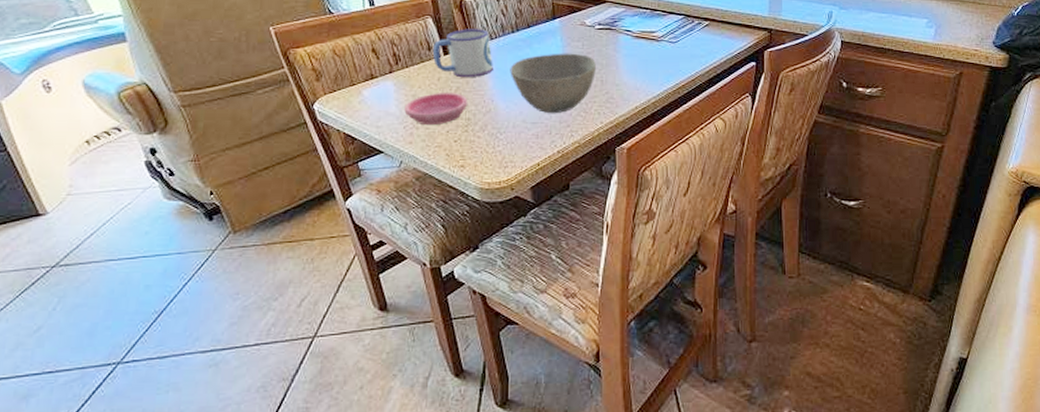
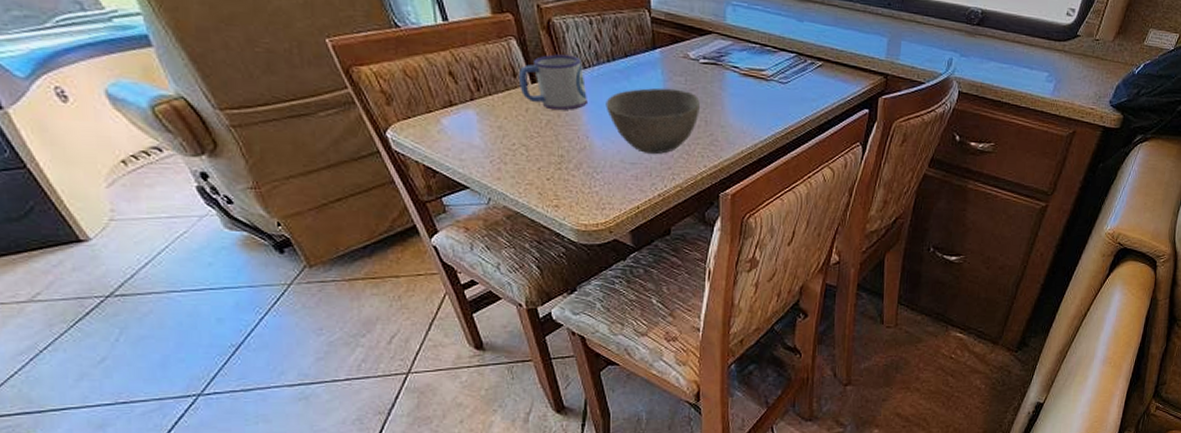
saucer: present [404,93,468,126] -> none [490,125,561,161]

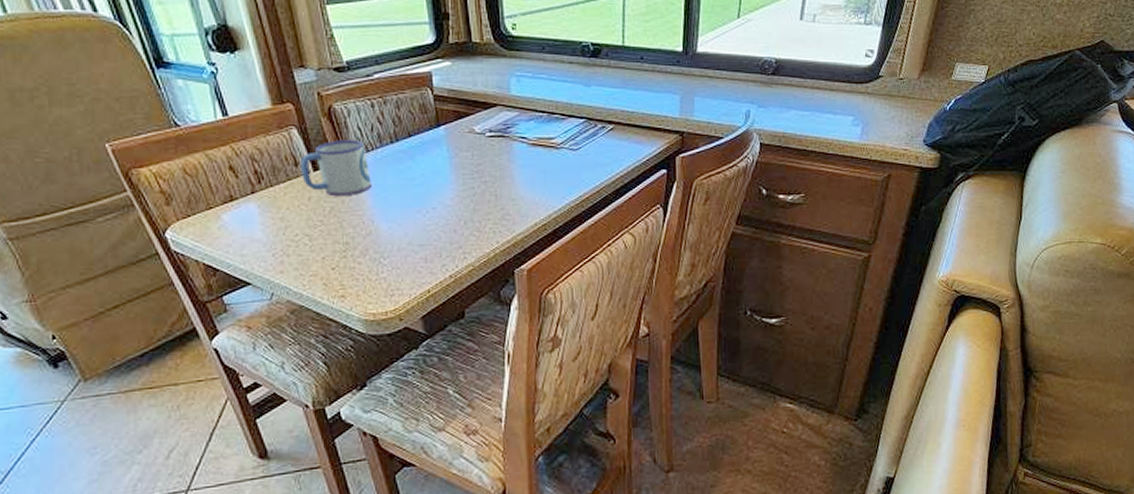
bowl: present [606,87,700,155] -> none [390,165,489,235]

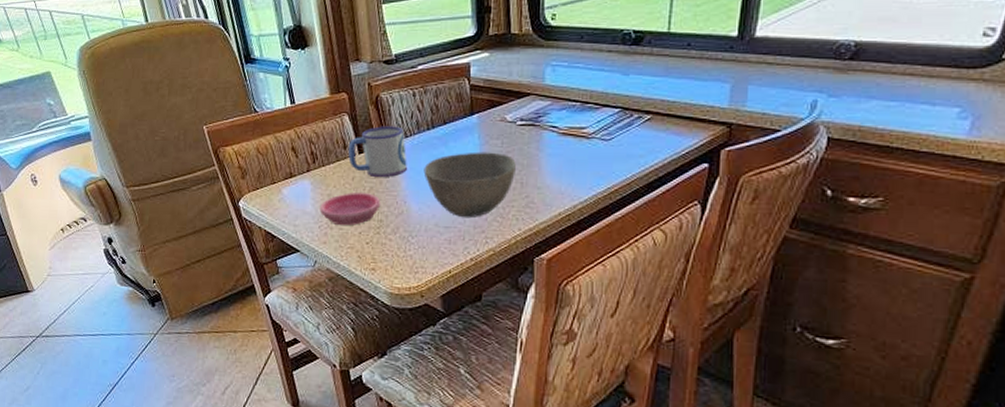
saucer: none [272,214,345,252] -> present [320,193,381,226]
bowl: none [390,165,489,235] -> present [423,152,516,219]

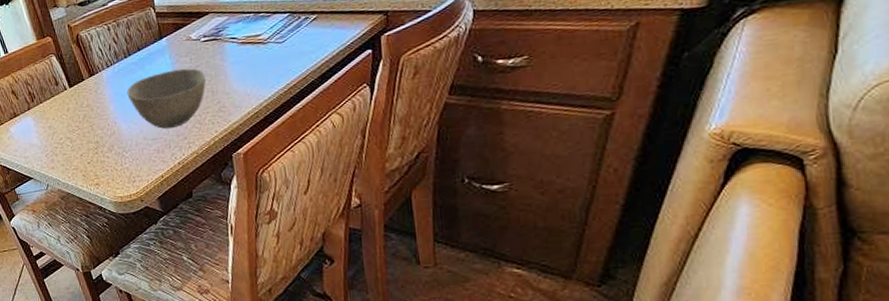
saucer: present [320,193,381,226] -> none [44,120,95,152]
mug: present [348,126,407,178] -> none [59,59,112,106]

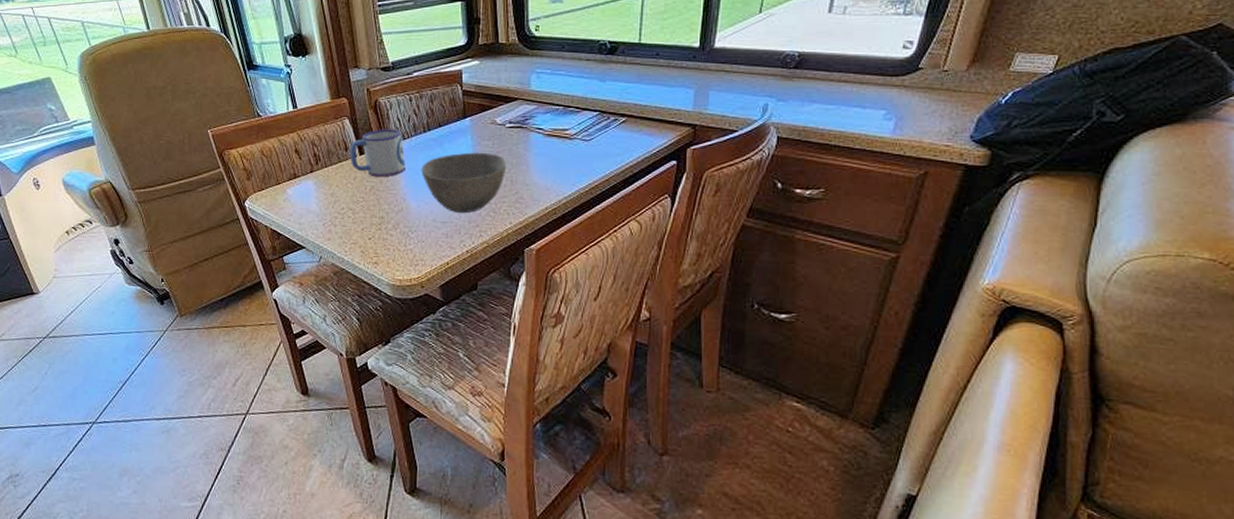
mug: none [59,59,112,106] -> present [349,129,406,178]

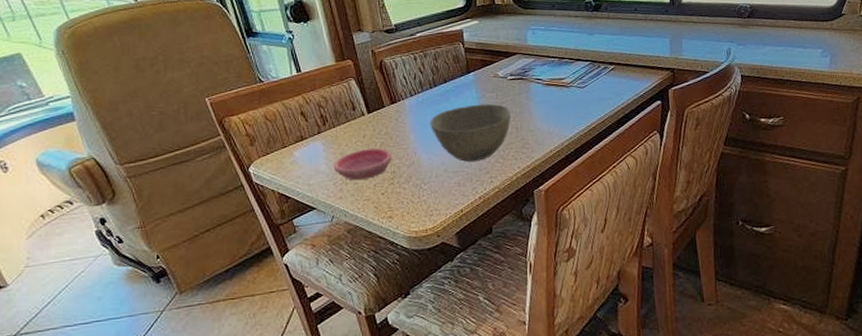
saucer: none [323,192,382,223] -> present [333,148,393,181]
mug: present [349,129,406,178] -> none [357,87,414,134]

